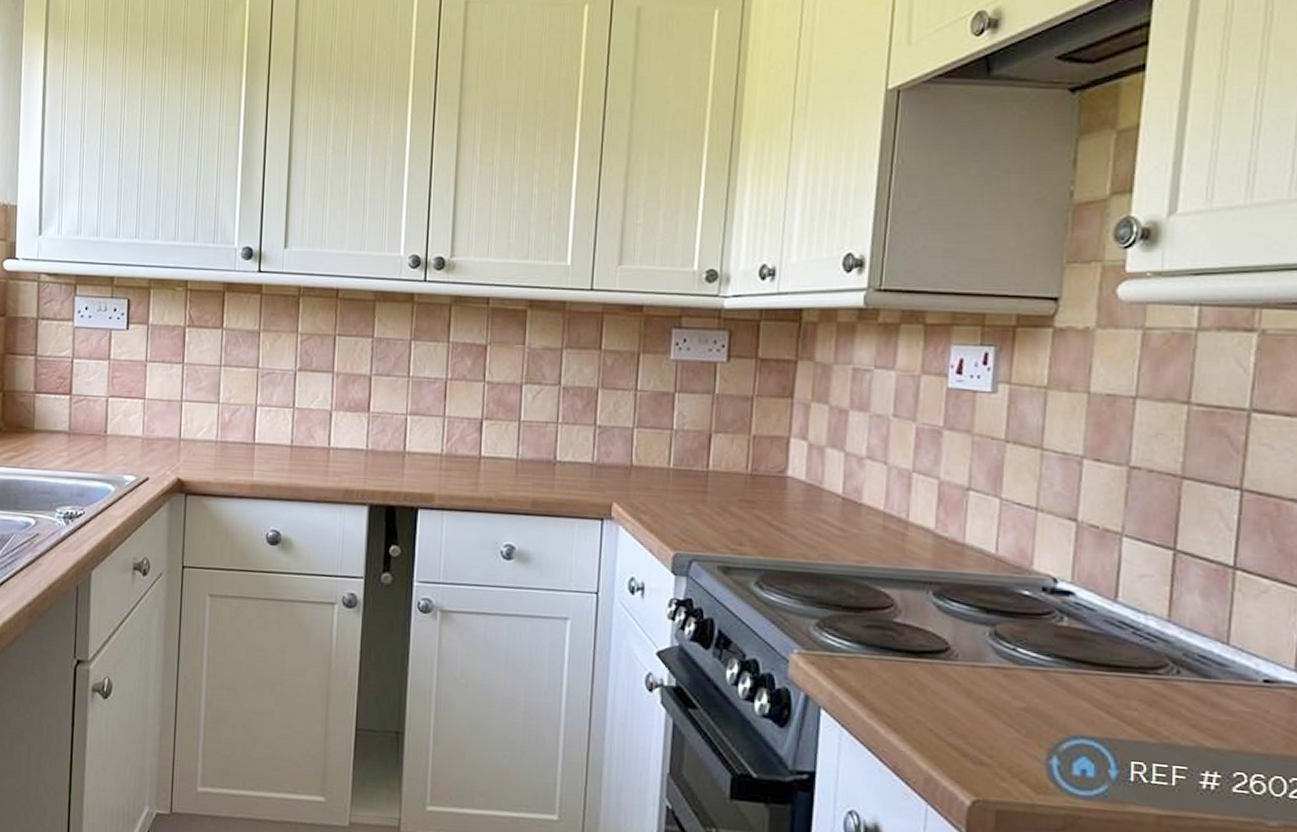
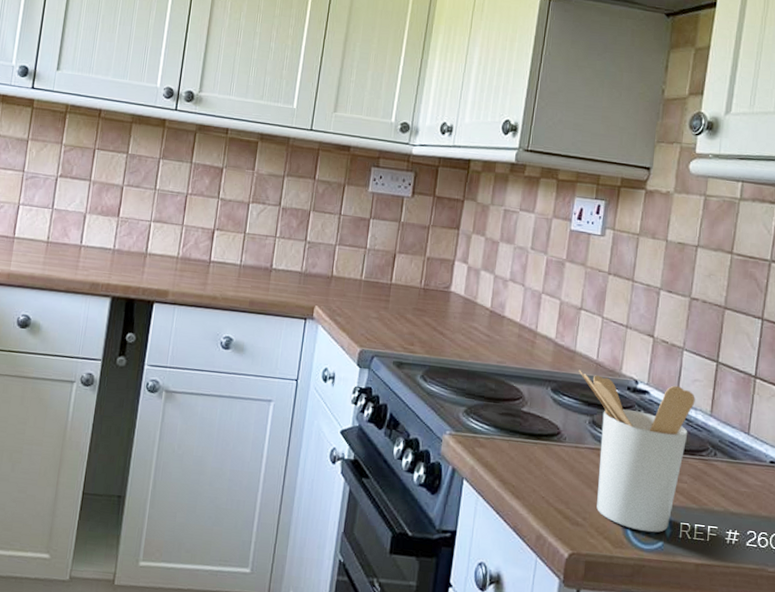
utensil holder: none [971,567,1144,775] -> present [579,369,695,533]

